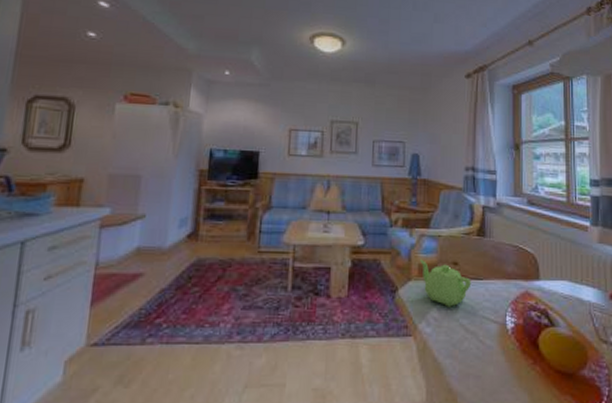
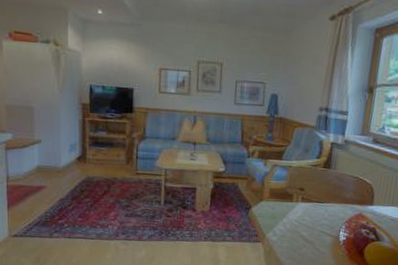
teapot: present [420,259,472,307] -> none [272,184,314,223]

